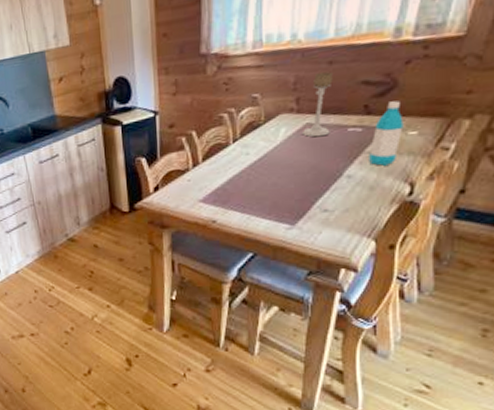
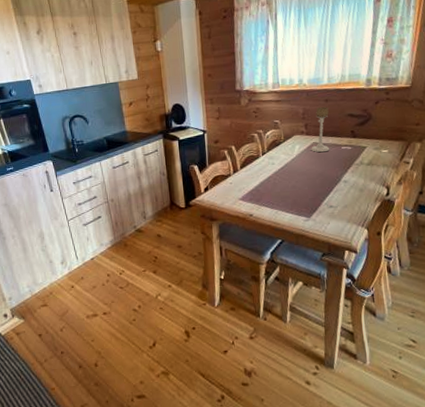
water bottle: present [369,101,403,166] -> none [357,128,378,174]

